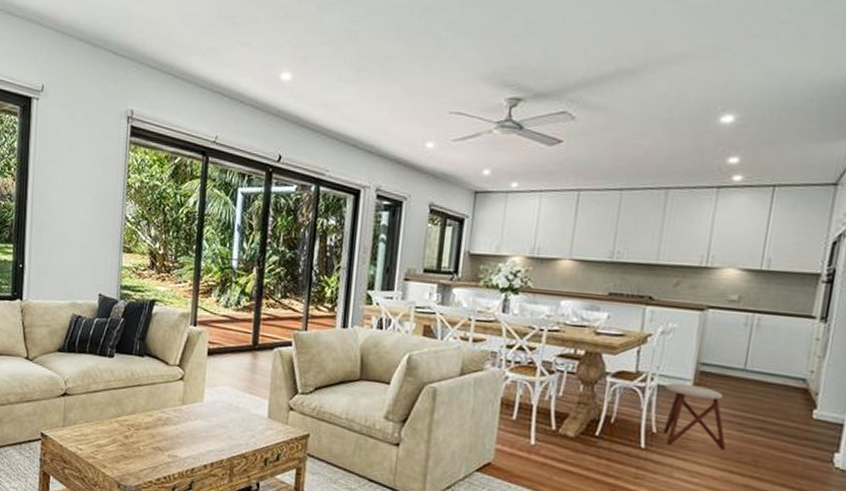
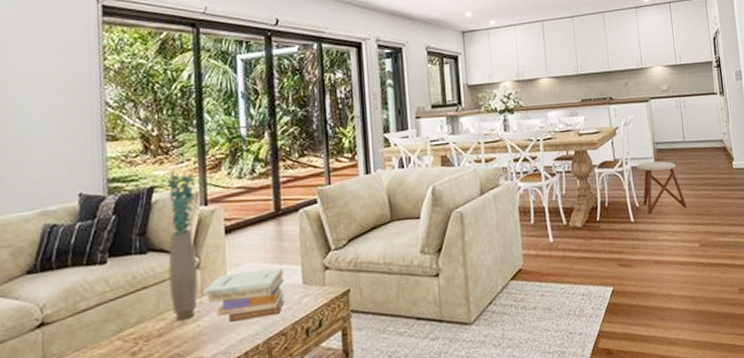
vase: none [158,288,189,421] -> present [166,170,199,320]
books: none [183,390,253,438] -> present [202,268,284,322]

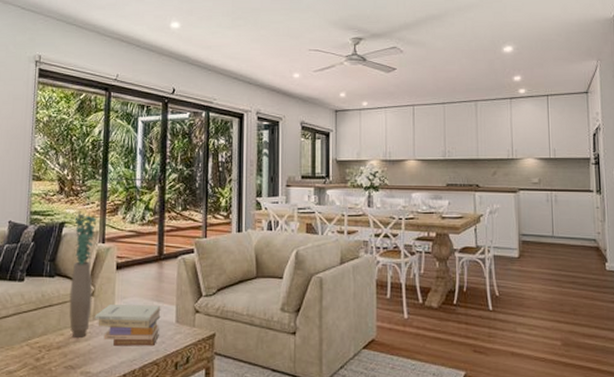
stool: present [636,161,687,215] -> none [499,252,551,305]

